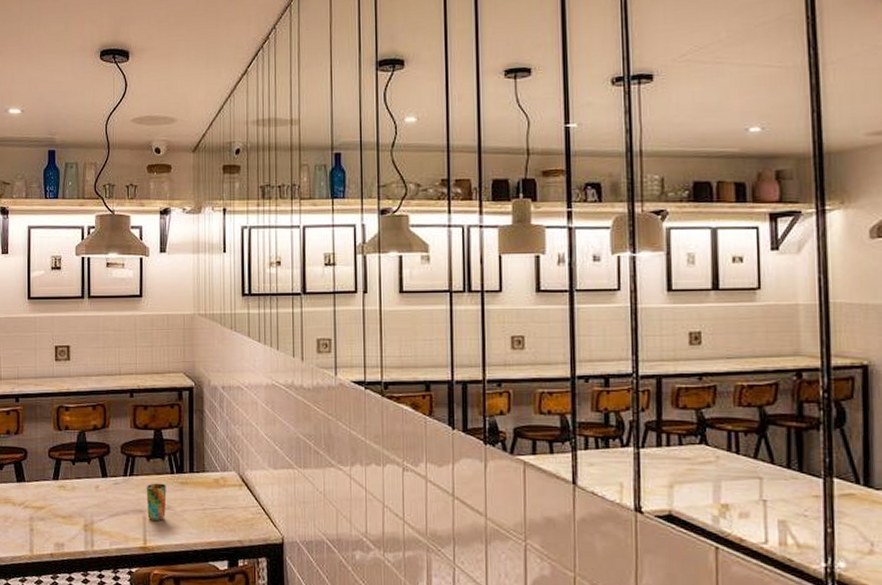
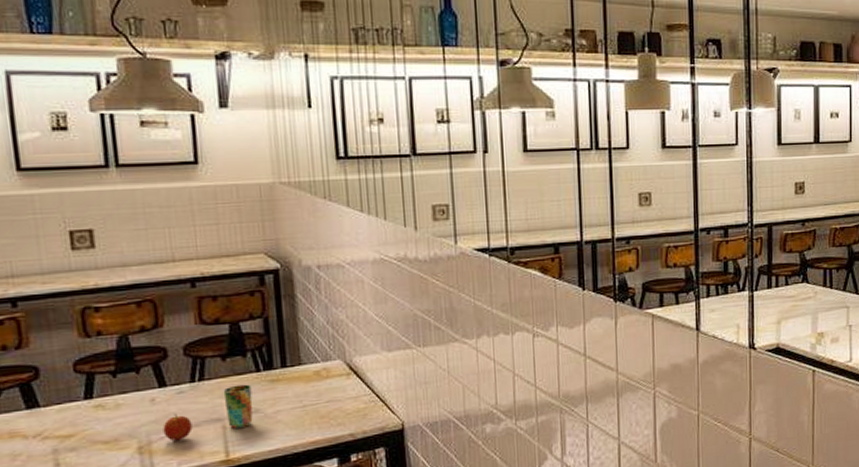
fruit: none [102,501,122,524] -> present [163,414,193,441]

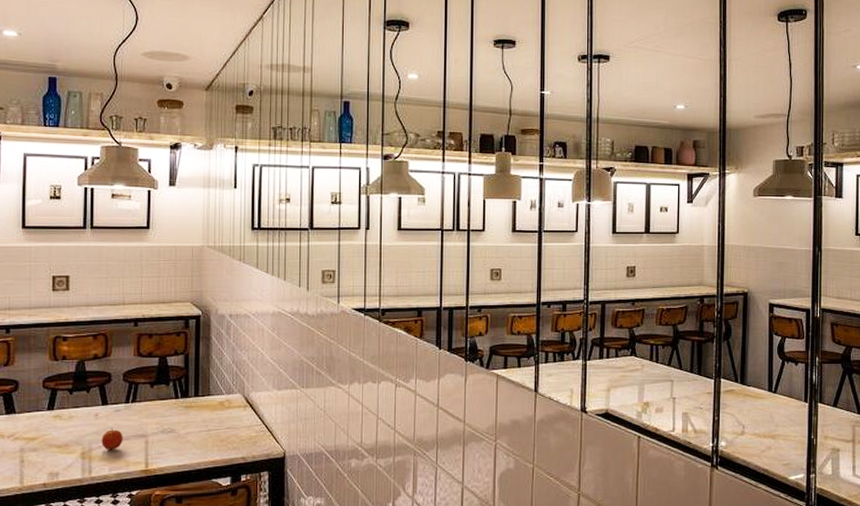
cup: present [223,384,253,429] -> none [149,408,170,445]

